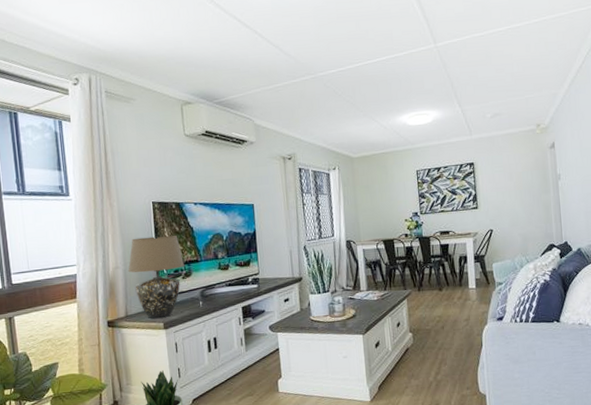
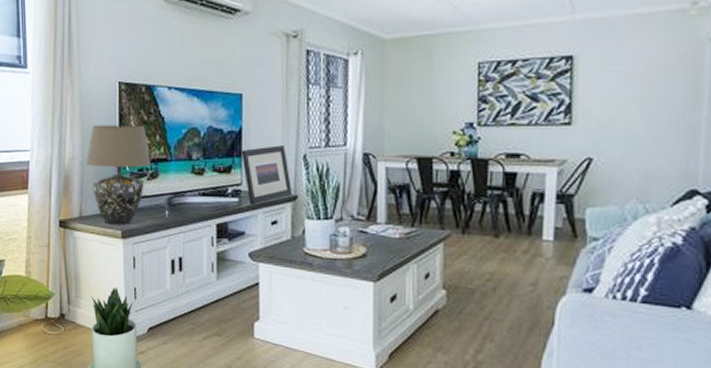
picture frame: none [256,241,299,289] -> present [241,145,293,205]

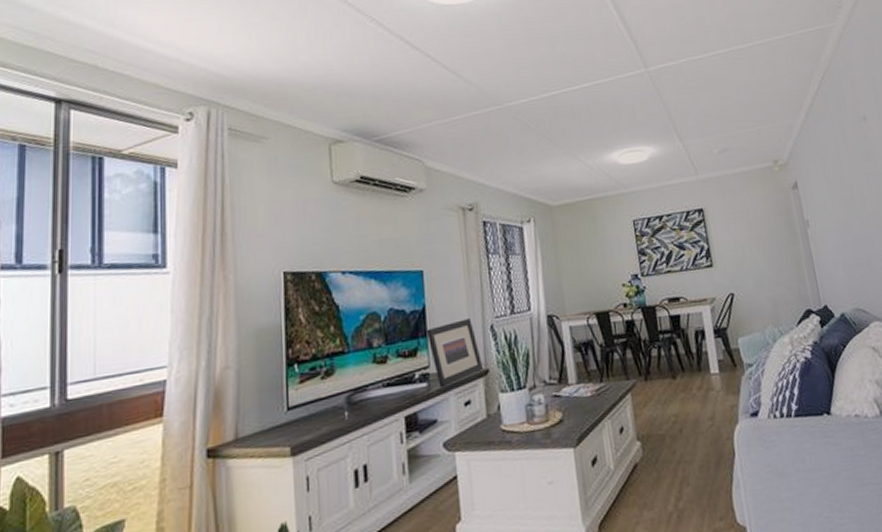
table lamp: present [85,125,150,225] -> none [242,317,324,442]

